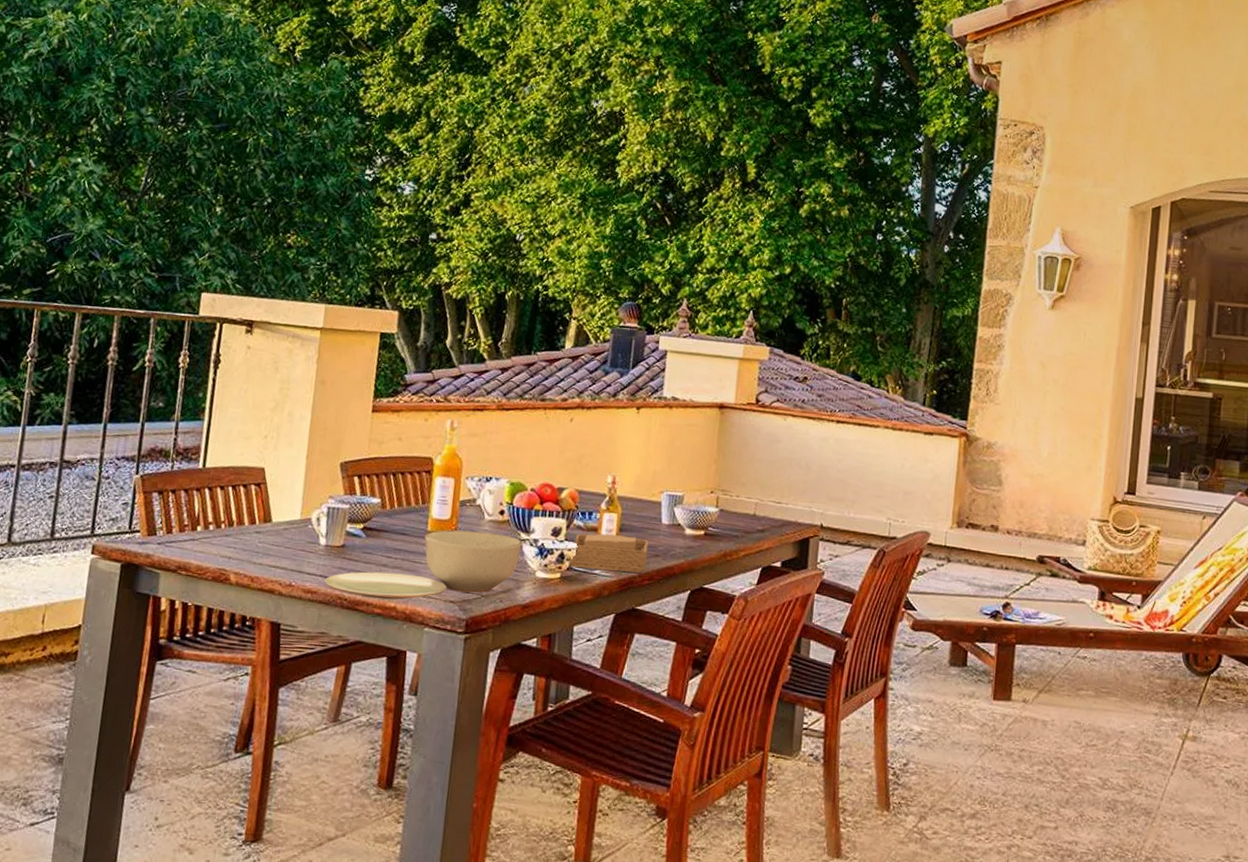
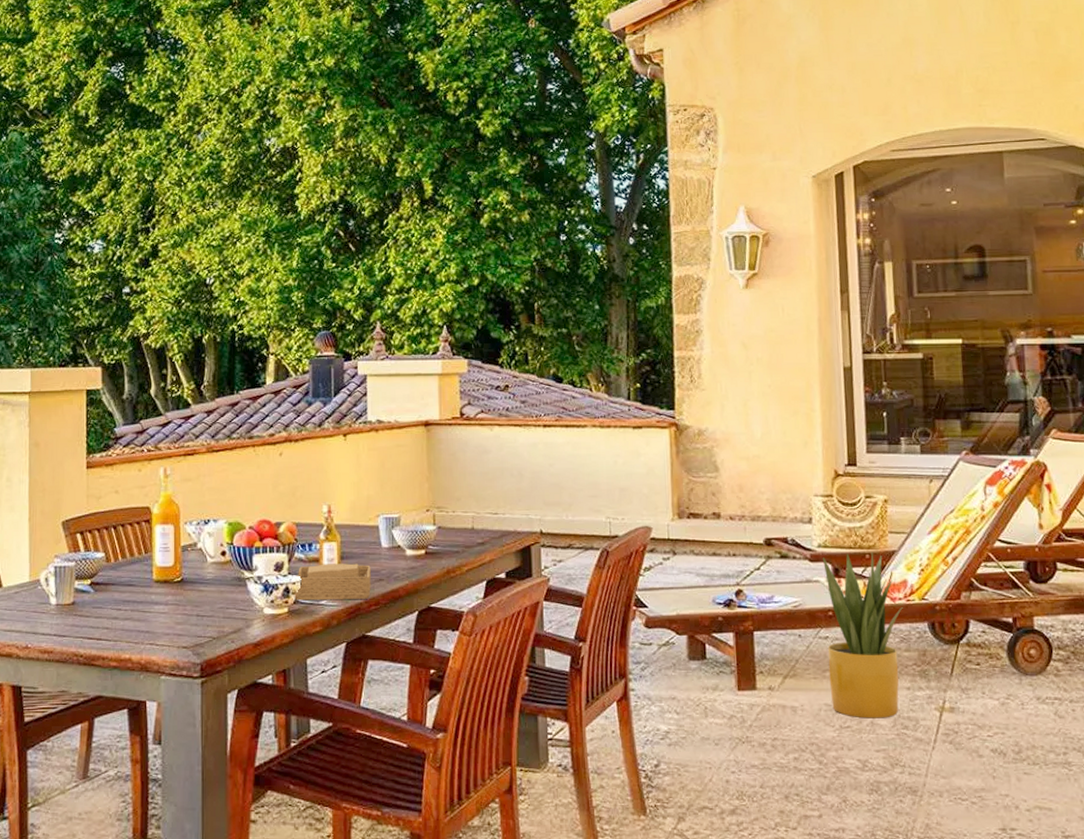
plate: present [325,571,447,600] -> none [60,624,178,652]
bowl: present [424,530,522,593] -> none [151,575,247,636]
planter: none [1081,579,1161,741] -> present [823,552,903,719]

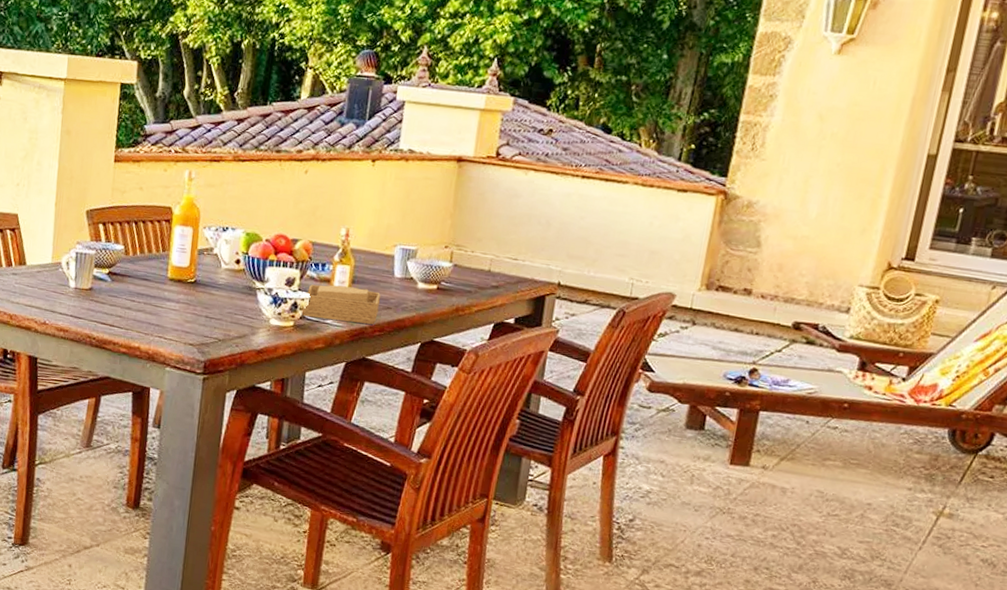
planter: present [823,552,903,719] -> none [824,349,926,513]

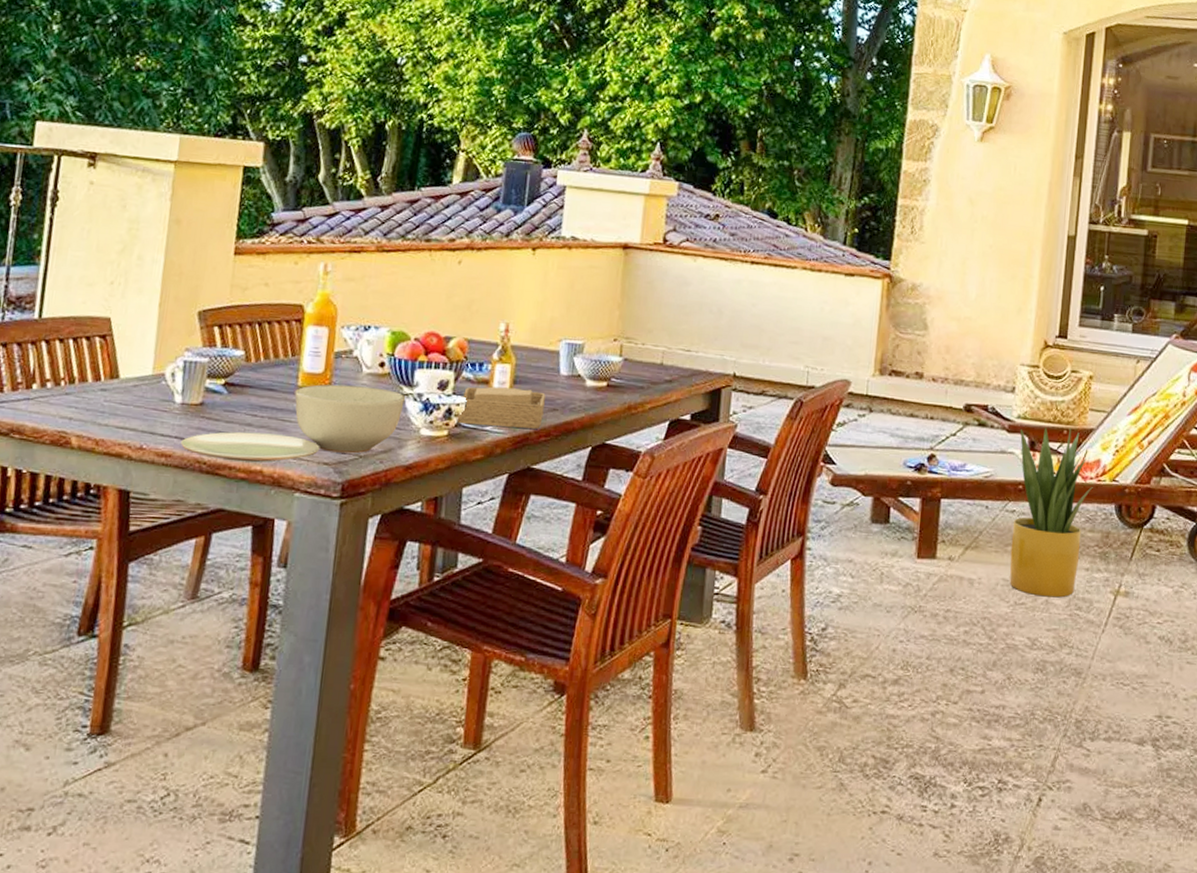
plate: none [75,313,186,341] -> present [181,432,320,463]
bowl: none [165,277,257,338] -> present [294,384,405,454]
planter: none [824,349,926,513] -> present [1009,427,1093,598]

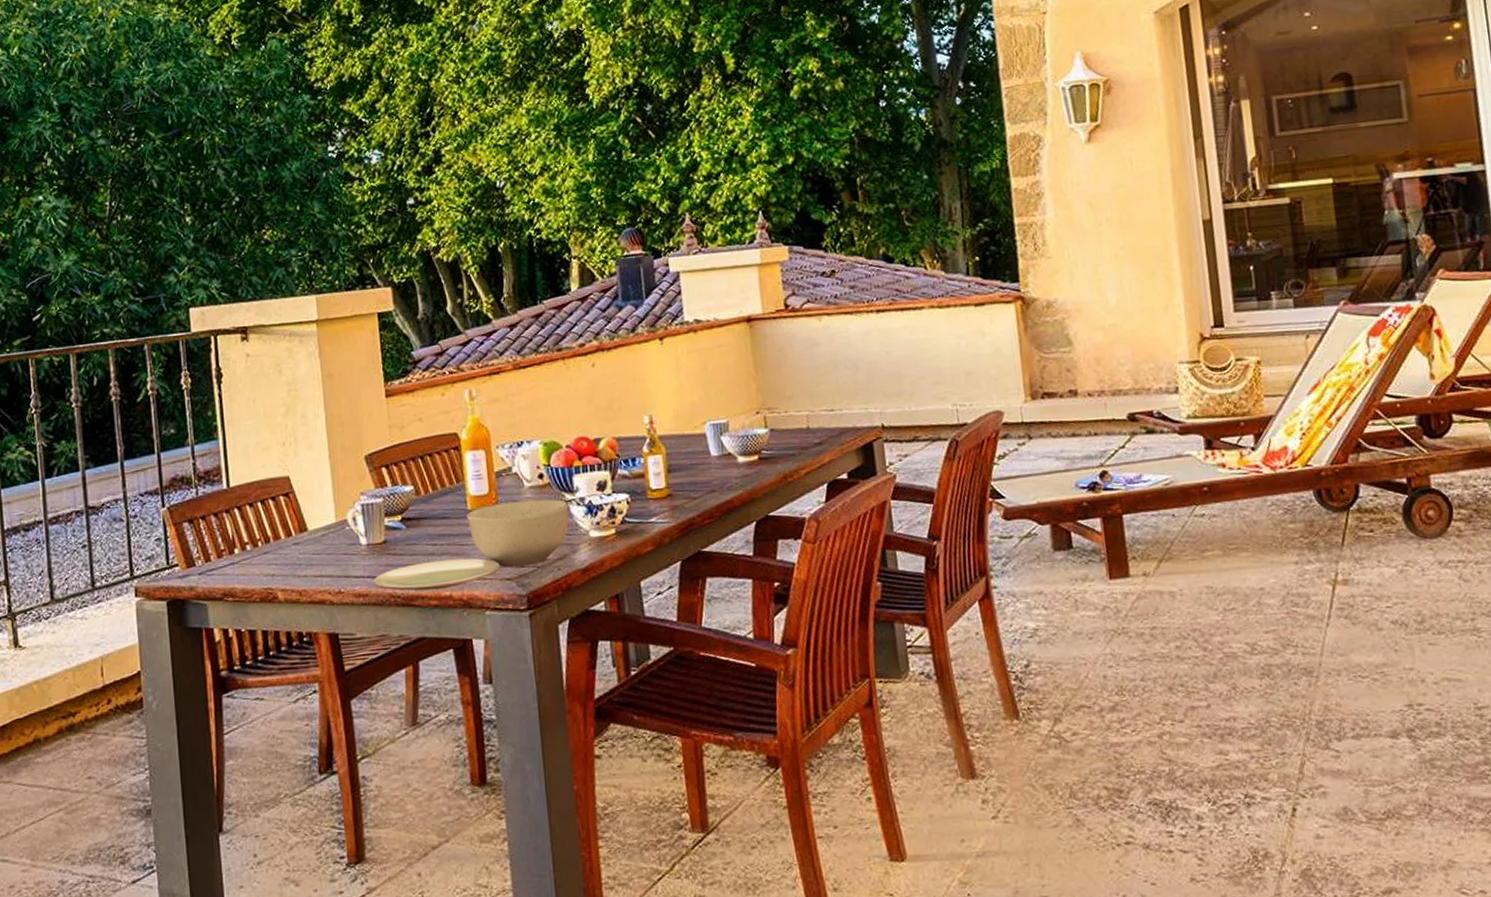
napkin holder: present [457,386,546,430] -> none [620,475,703,521]
planter: present [1009,427,1093,598] -> none [1193,419,1287,599]

